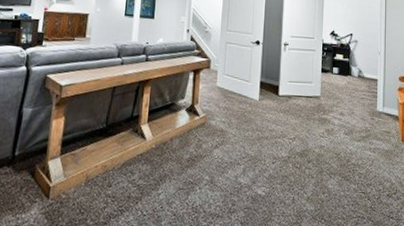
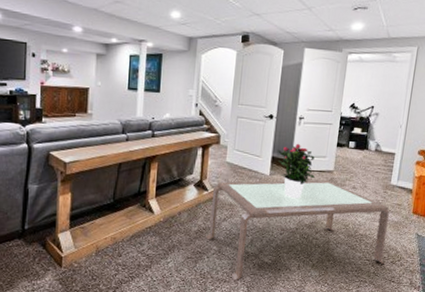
coffee table: none [197,106,380,216] -> present [206,180,389,281]
potted flower: none [265,68,303,125] -> present [277,143,315,199]

